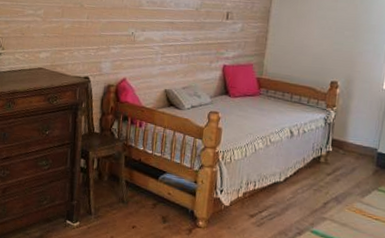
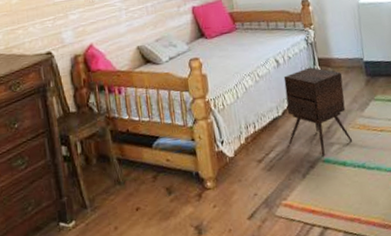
side table: none [282,145,353,227] -> present [283,67,353,155]

